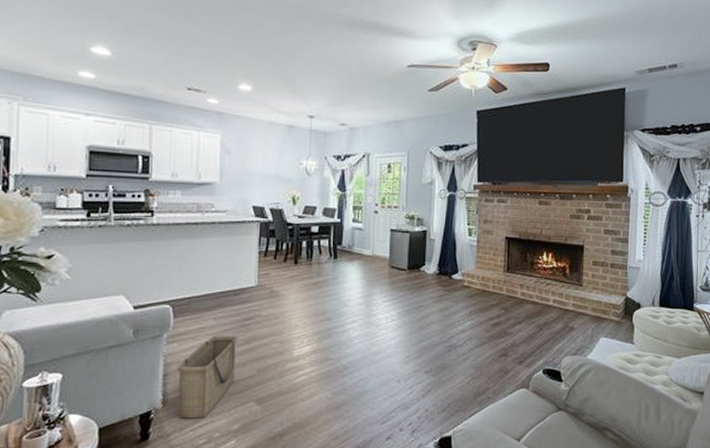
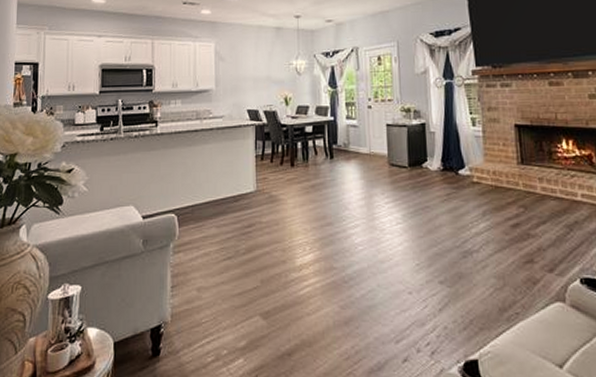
basket: present [177,335,237,419] -> none [184,243,240,334]

